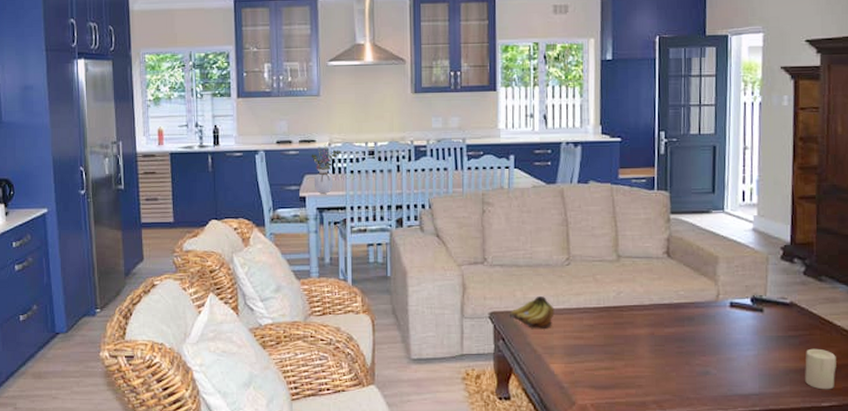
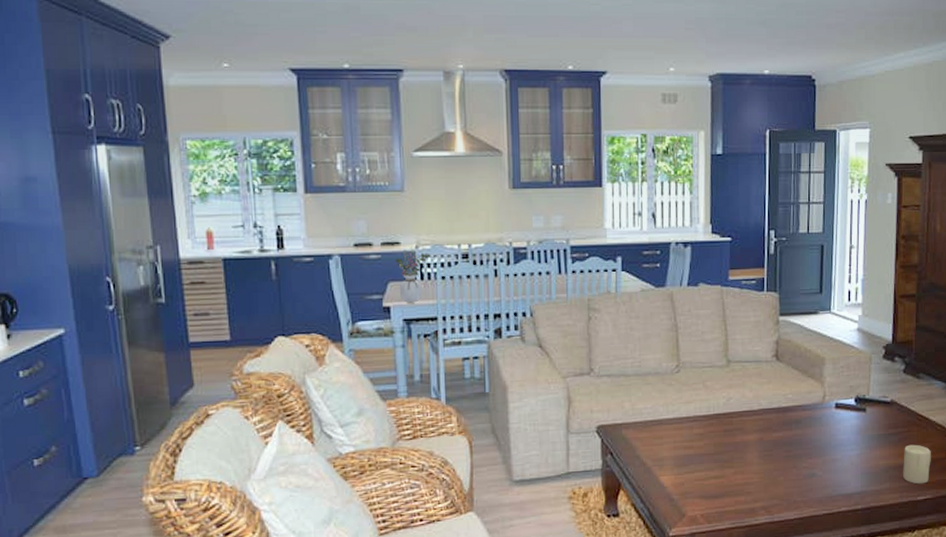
fruit: present [509,295,555,328] -> none [617,405,664,441]

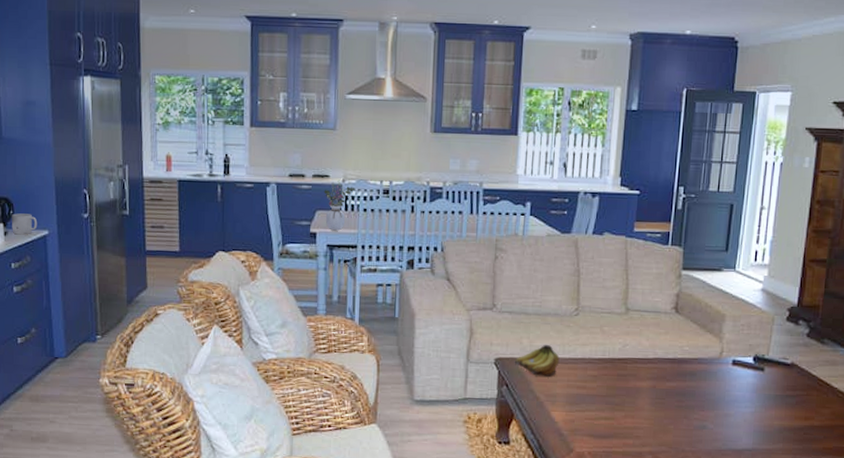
mug: none [14,311,50,337] -> present [11,213,38,235]
fruit: none [617,405,664,441] -> present [514,344,560,377]
candle: present [903,444,931,484] -> none [798,408,830,449]

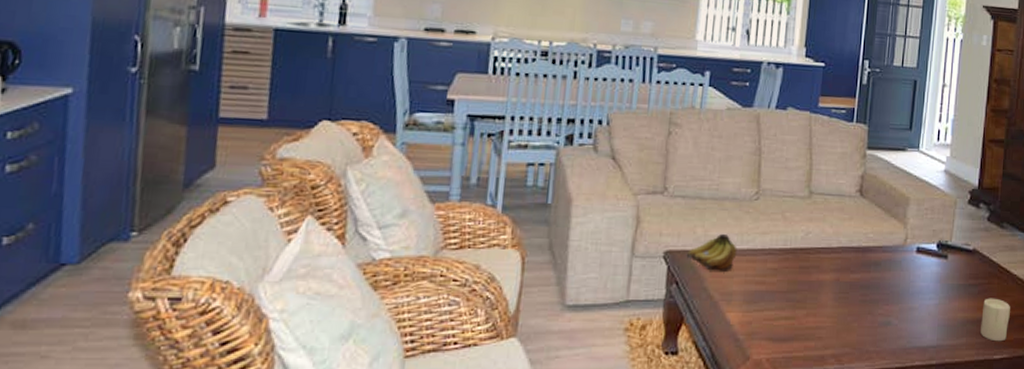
mug: present [11,213,38,235] -> none [14,63,58,93]
bouquet: present [324,180,355,231] -> none [467,37,507,98]
candle: none [798,408,830,449] -> present [980,298,1010,342]

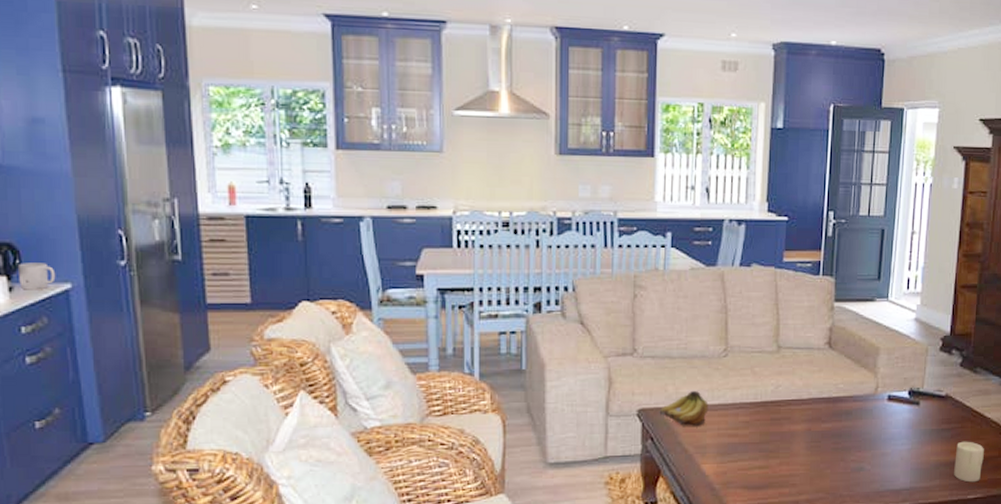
mug: none [14,63,58,93] -> present [17,263,56,290]

